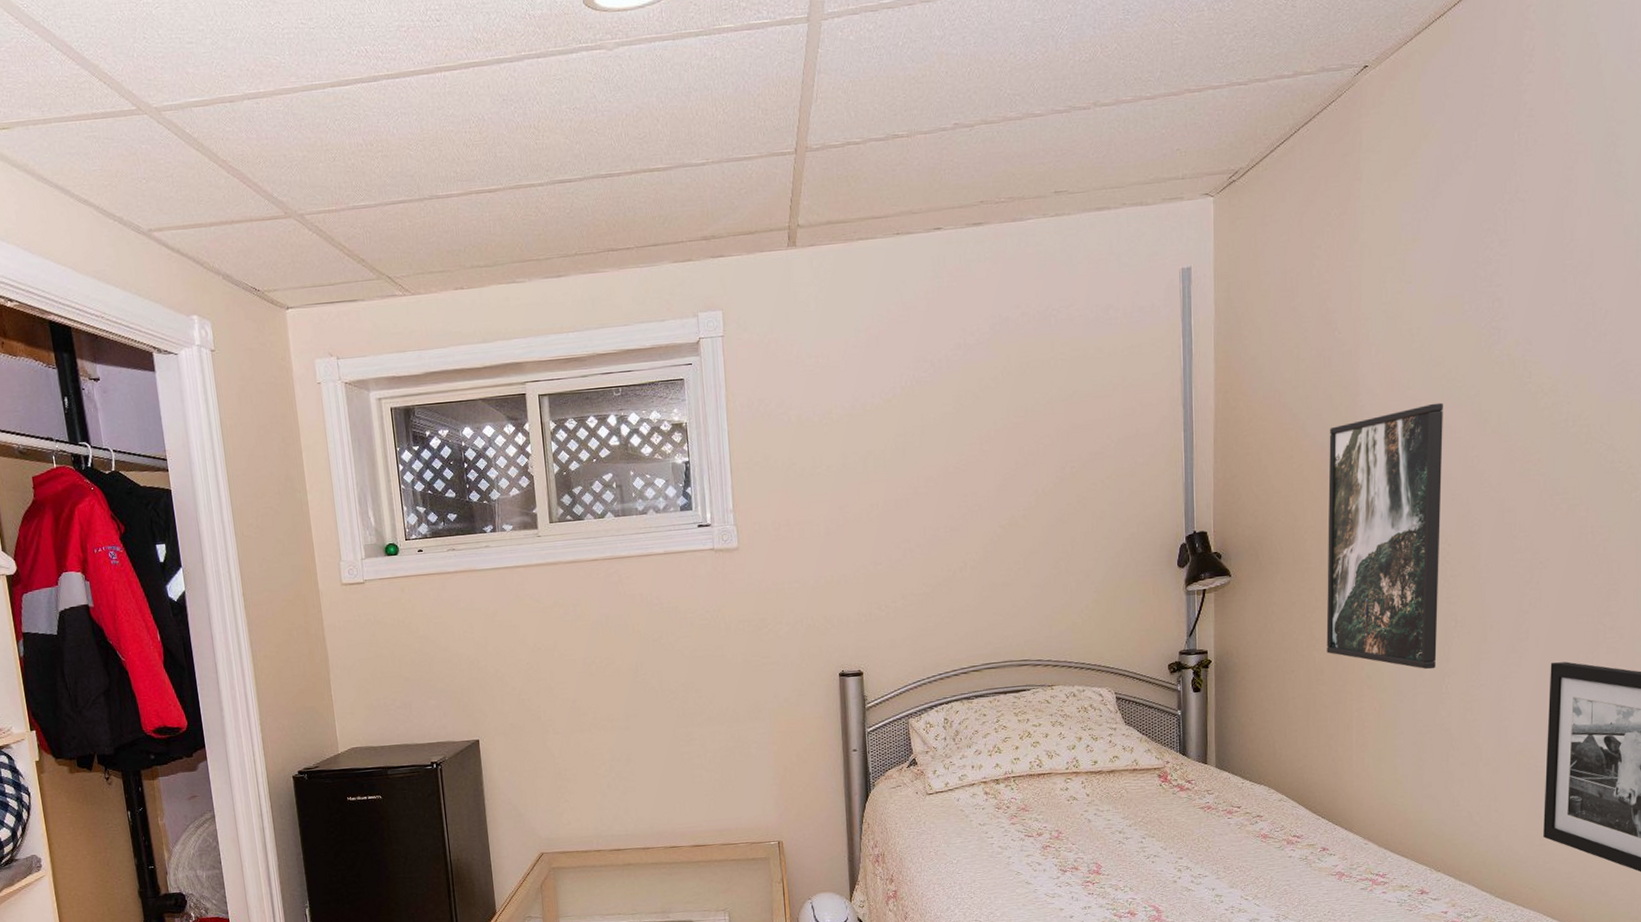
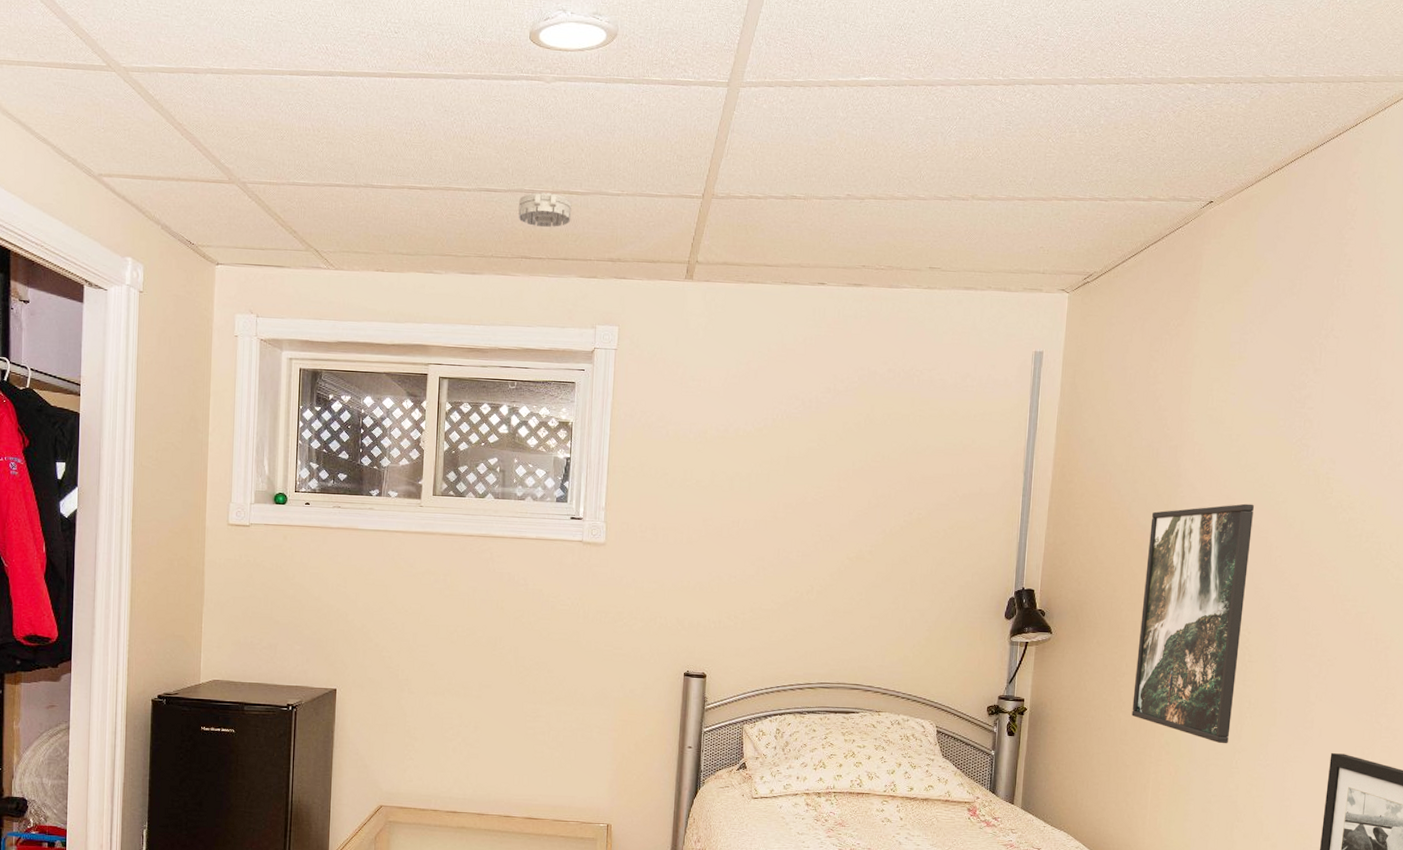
smoke detector: none [597,173,656,214] -> present [518,192,572,228]

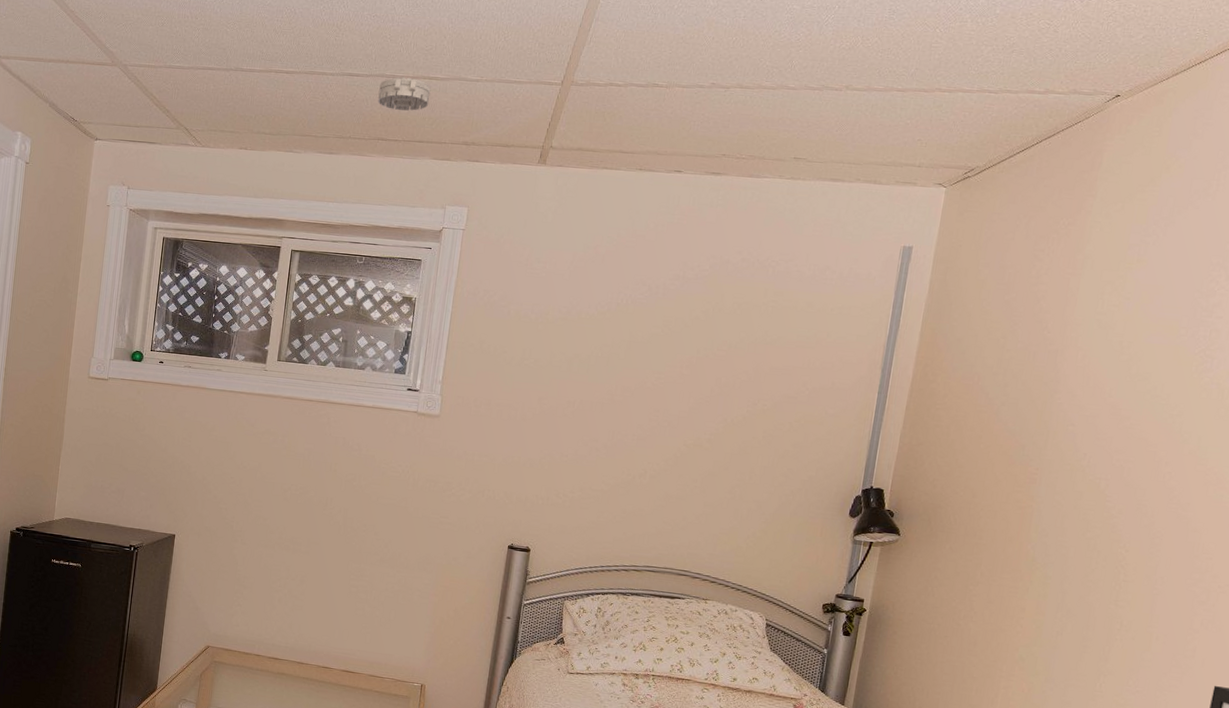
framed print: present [1132,503,1255,744] -> none [983,414,1144,666]

